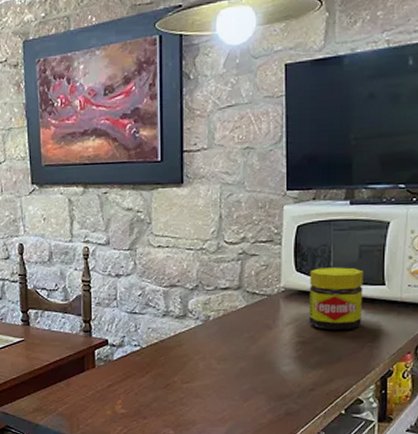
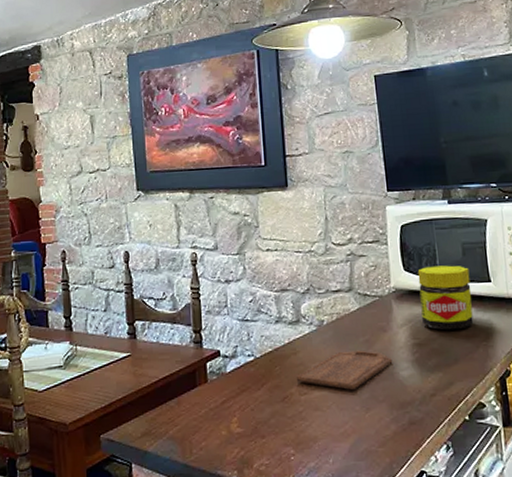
cutting board: none [180,345,275,381] -> present [297,350,393,390]

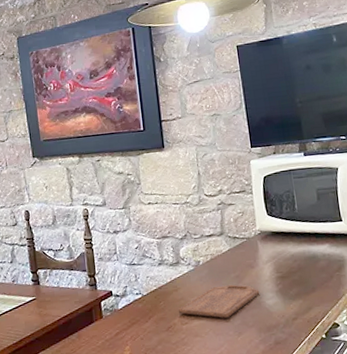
jar: present [417,265,474,330] -> none [279,208,328,264]

